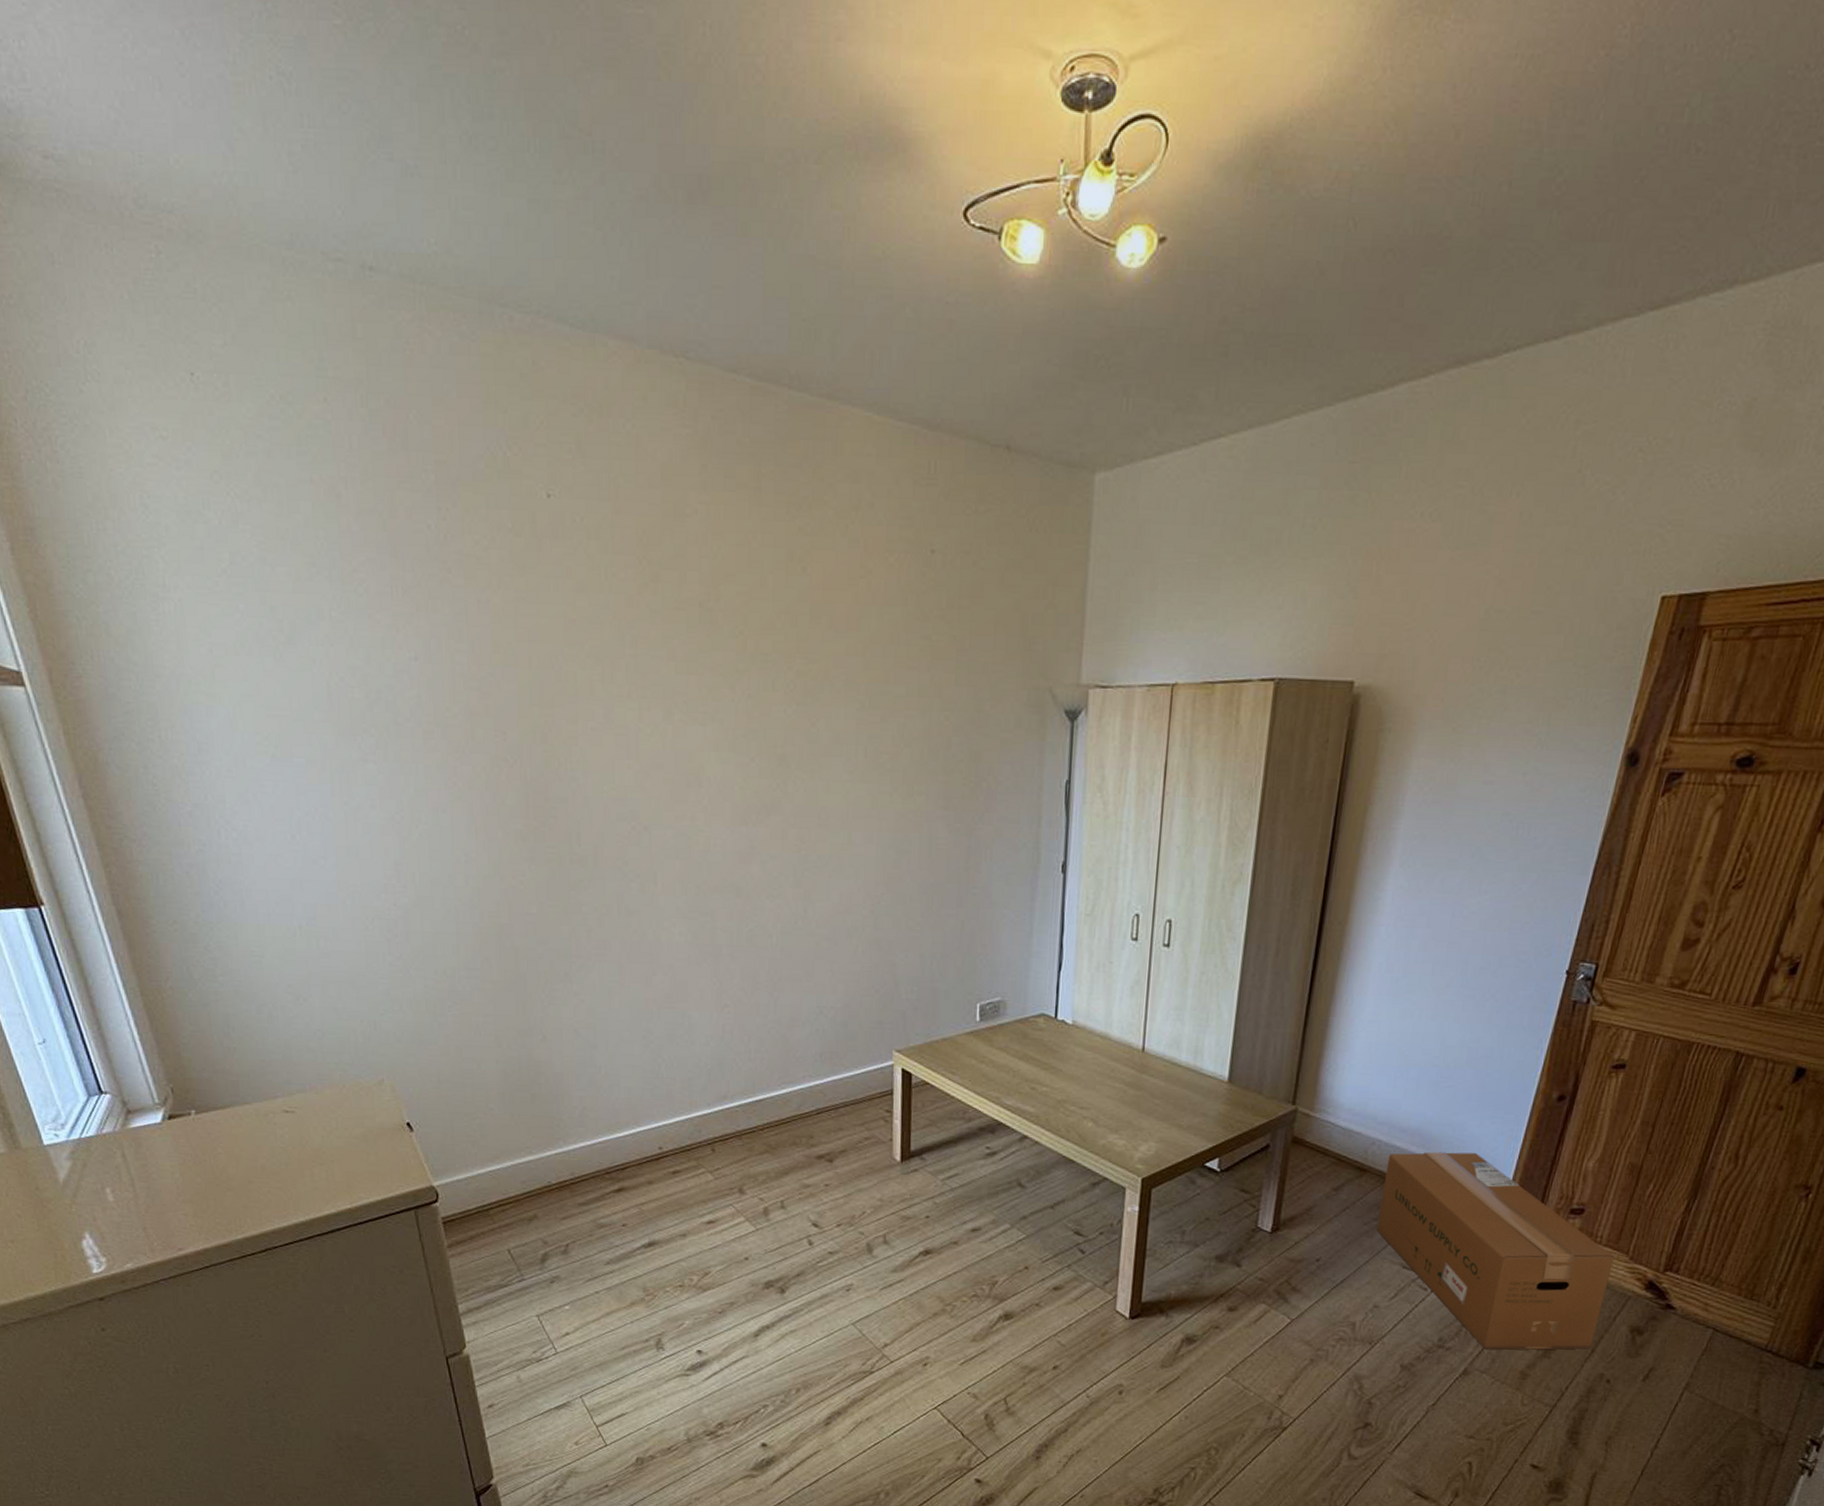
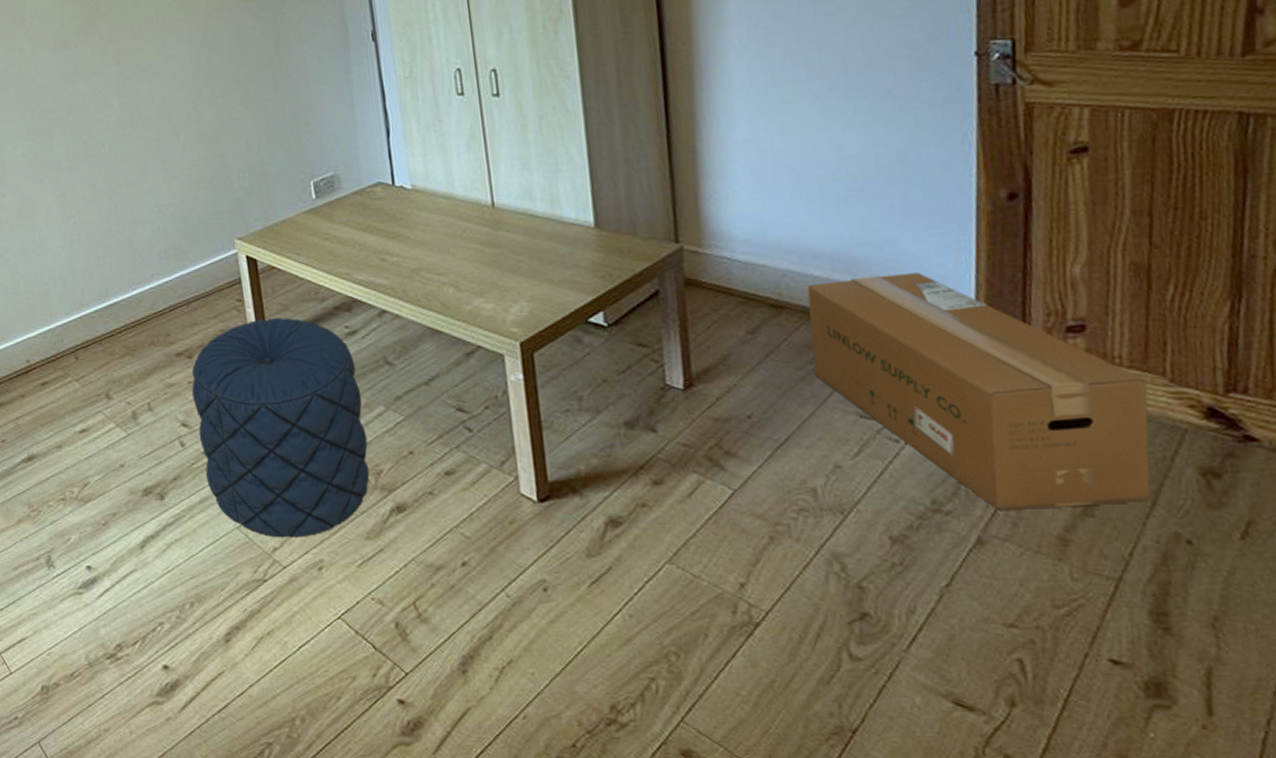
pouf: none [828,1131,991,1336] -> present [191,317,370,538]

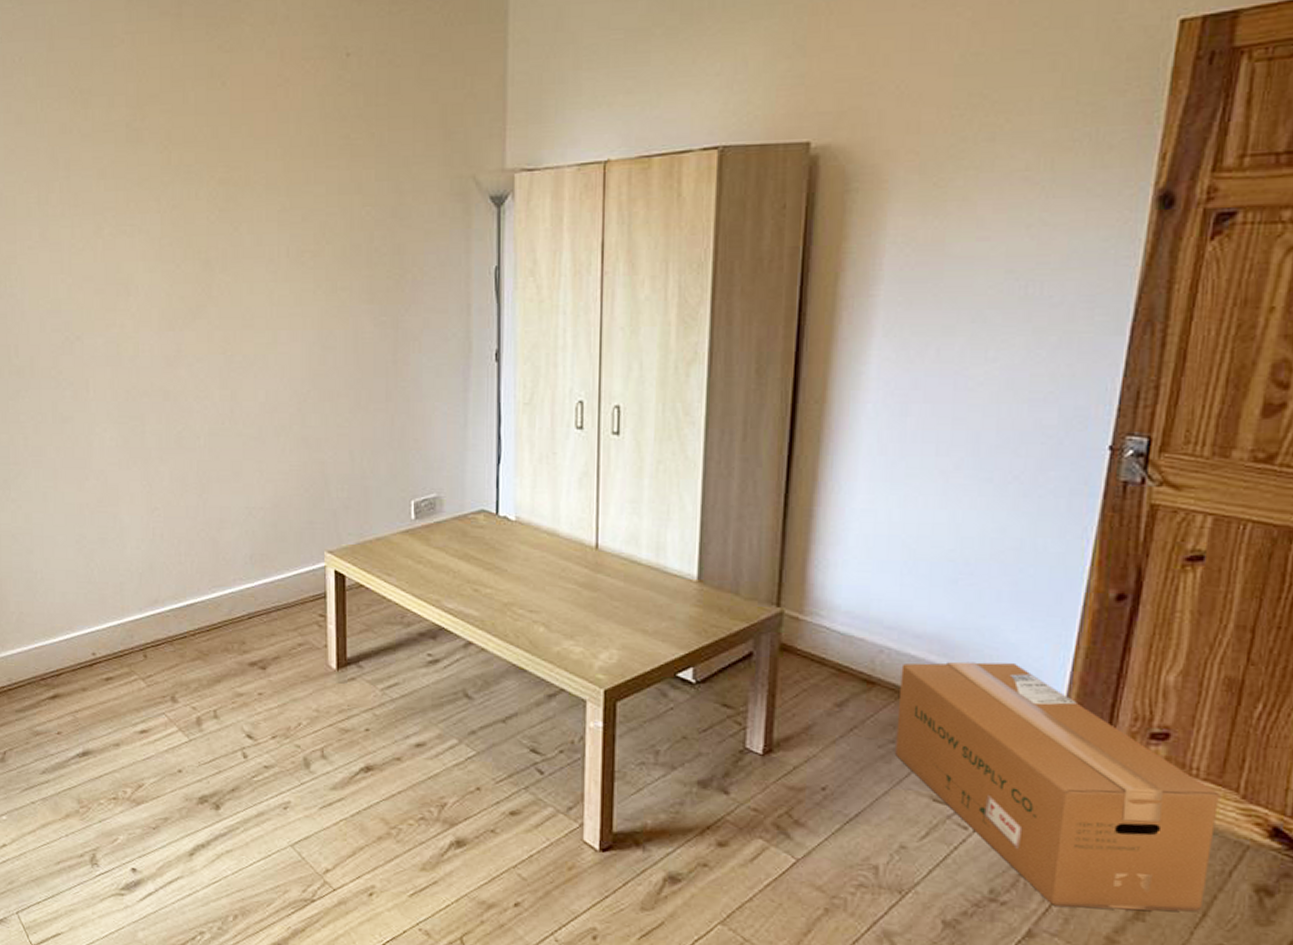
pouf: present [191,317,370,538] -> none [262,637,436,862]

